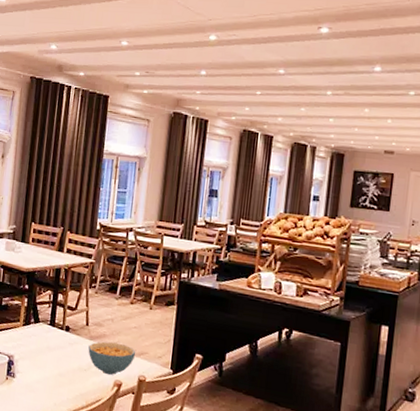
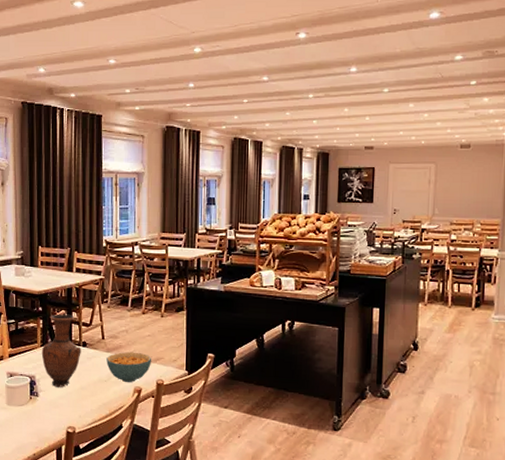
vase: none [22,294,64,372] -> present [41,313,81,388]

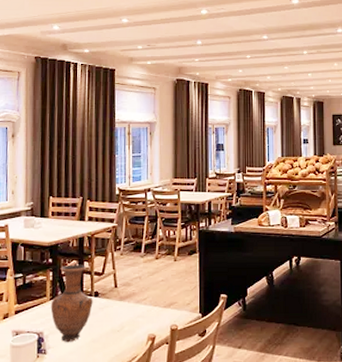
cereal bowl: present [106,351,152,382] -> none [119,298,166,330]

